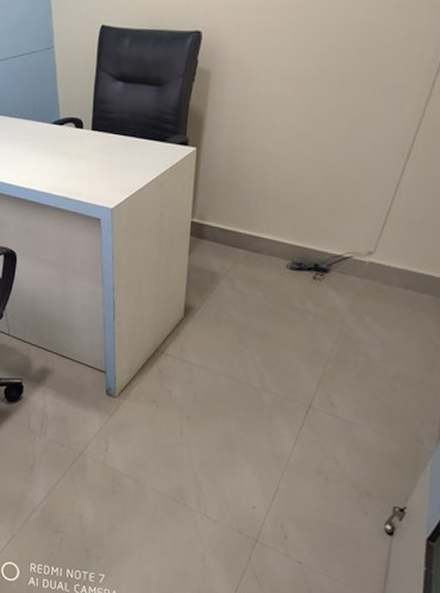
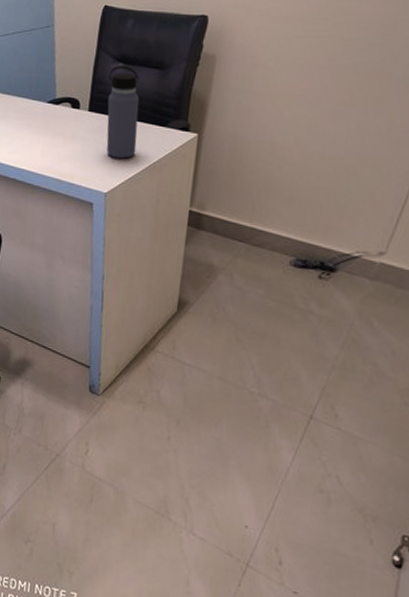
water bottle: none [109,84,140,175] -> present [106,65,140,159]

